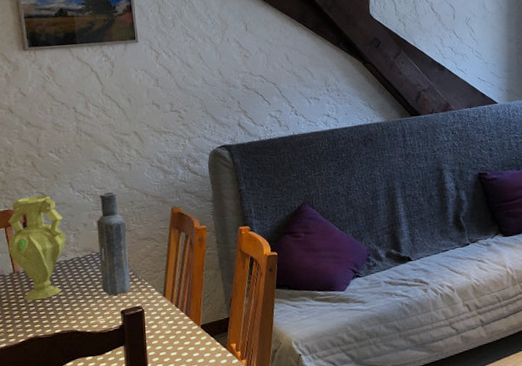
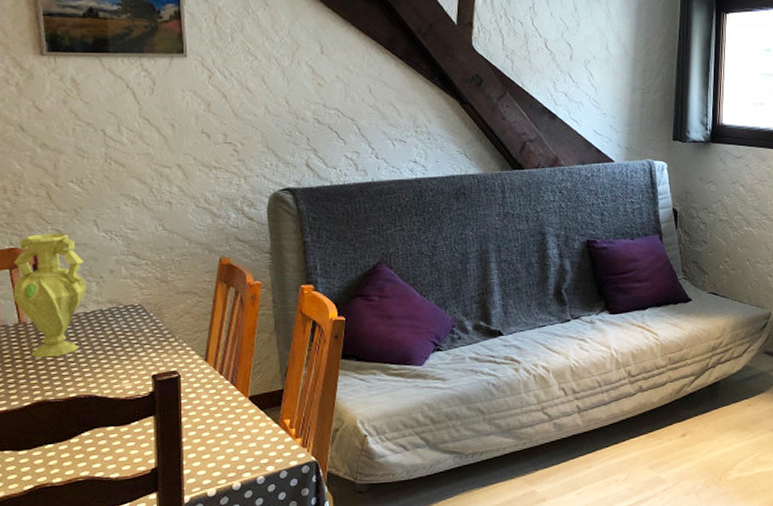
bottle: present [96,192,131,296] -> none [126,235,165,357]

